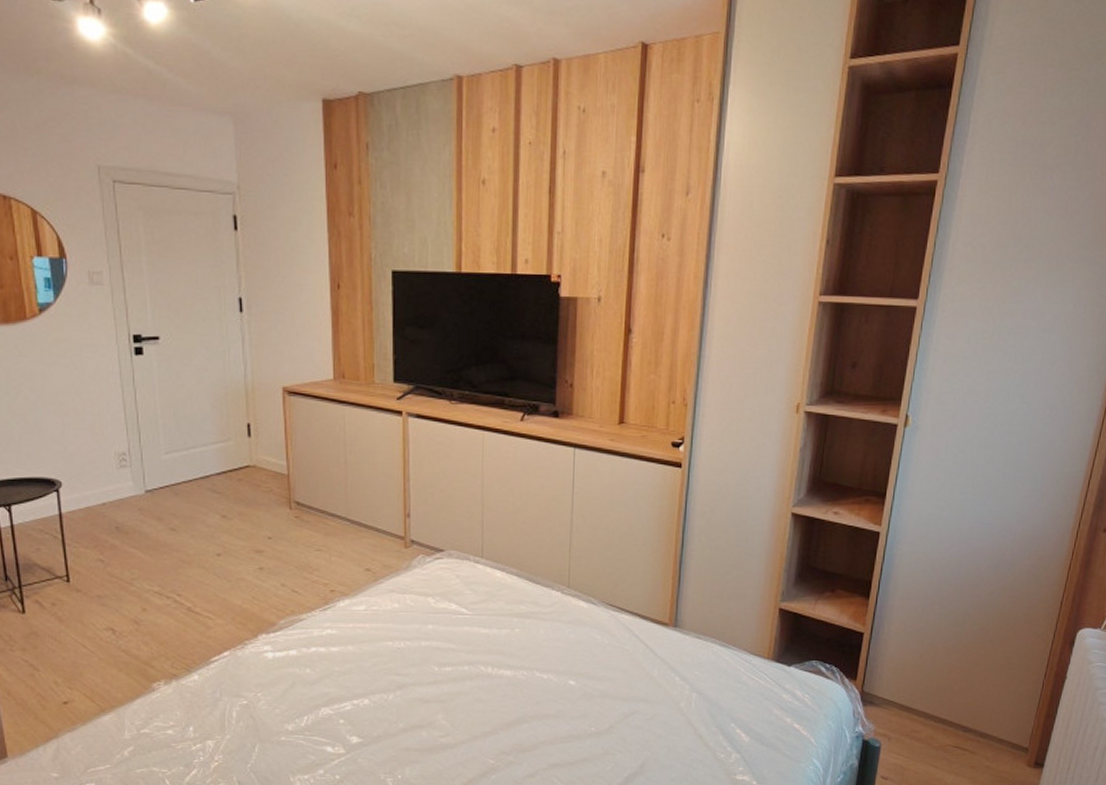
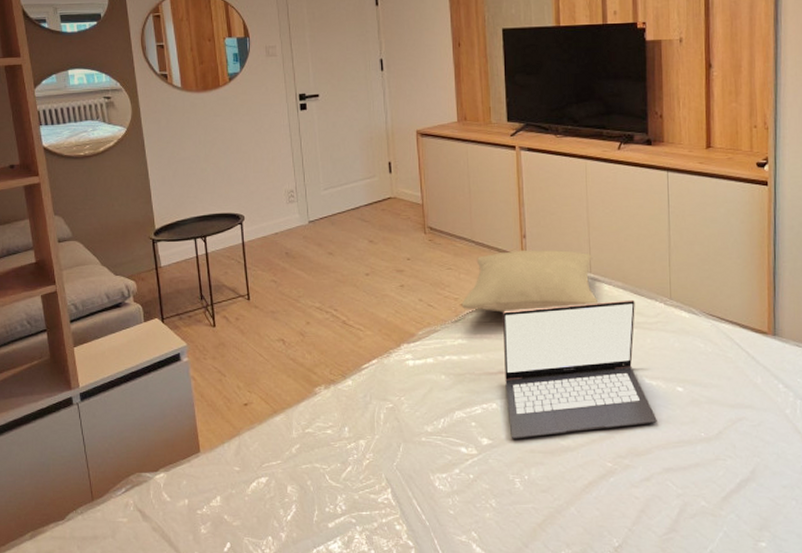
pillow: none [332,530,489,600] -> present [461,250,599,312]
laptop: none [379,588,546,737] -> present [502,300,657,439]

